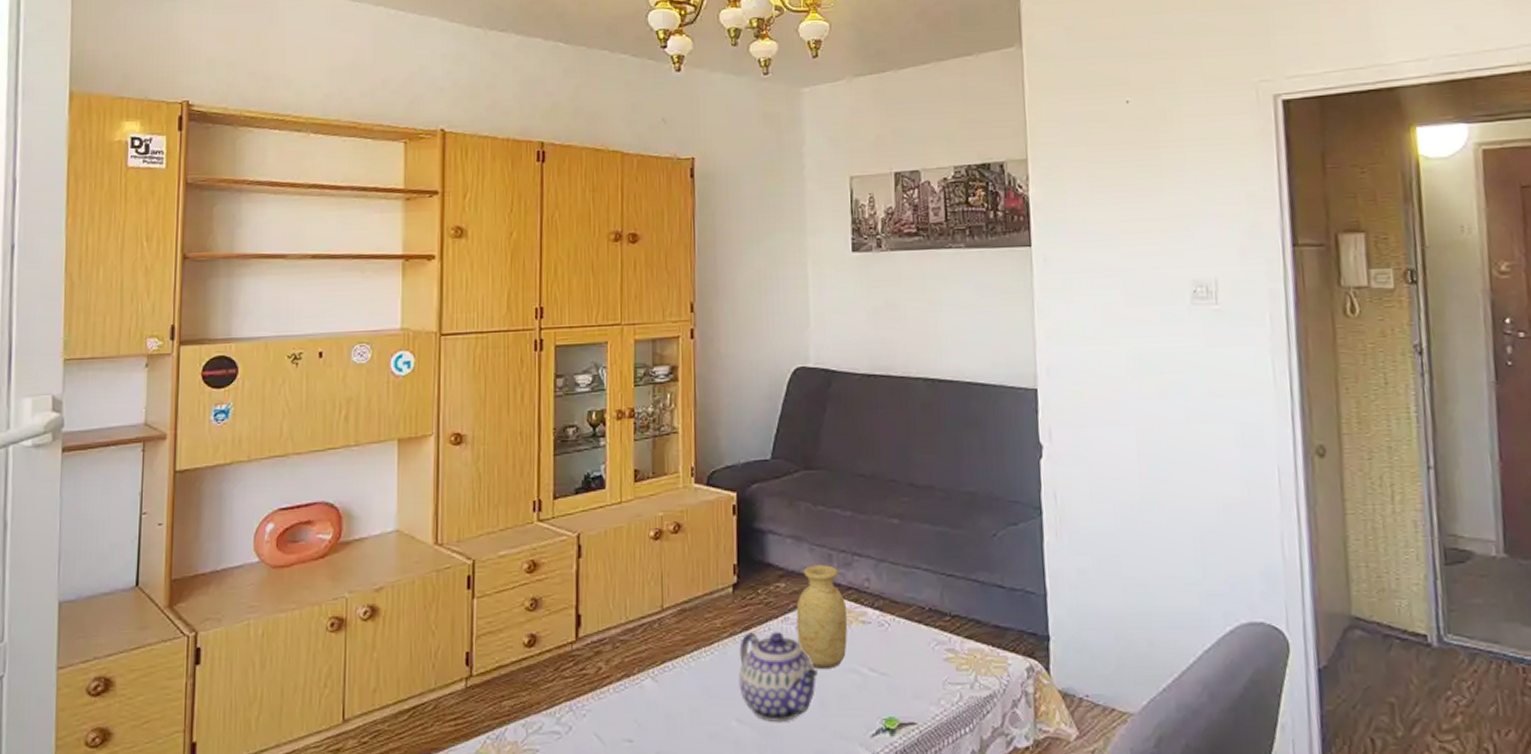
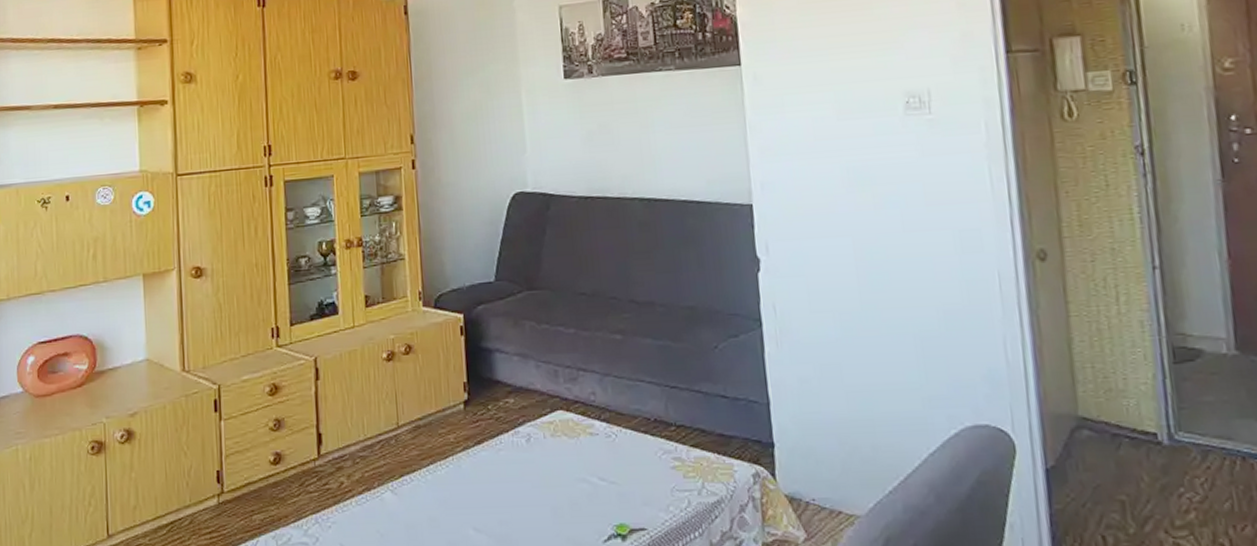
teapot: present [739,632,818,722] -> none [473,445,549,530]
vase: present [796,565,848,668] -> none [526,380,576,479]

